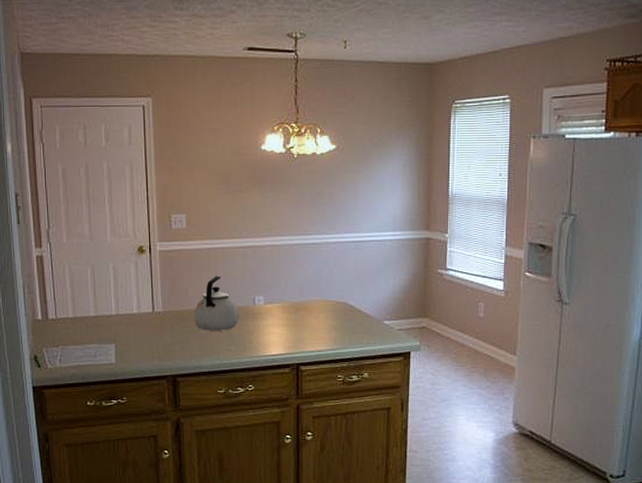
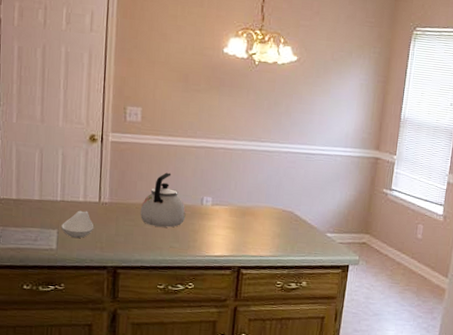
spoon rest: none [117,322,150,350] -> present [60,210,94,238]

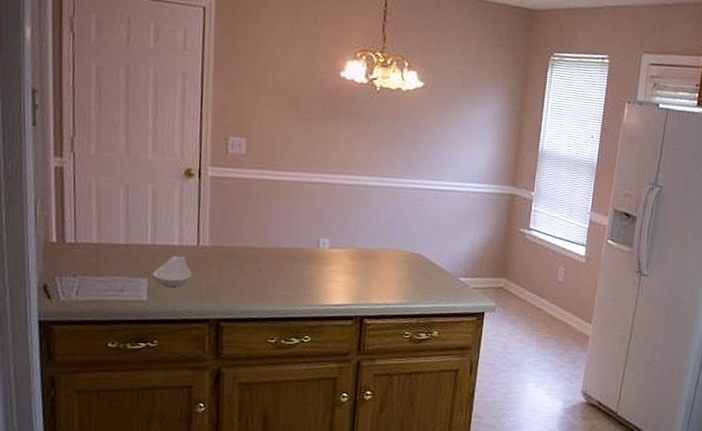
kettle: present [140,172,186,228] -> none [246,211,300,274]

